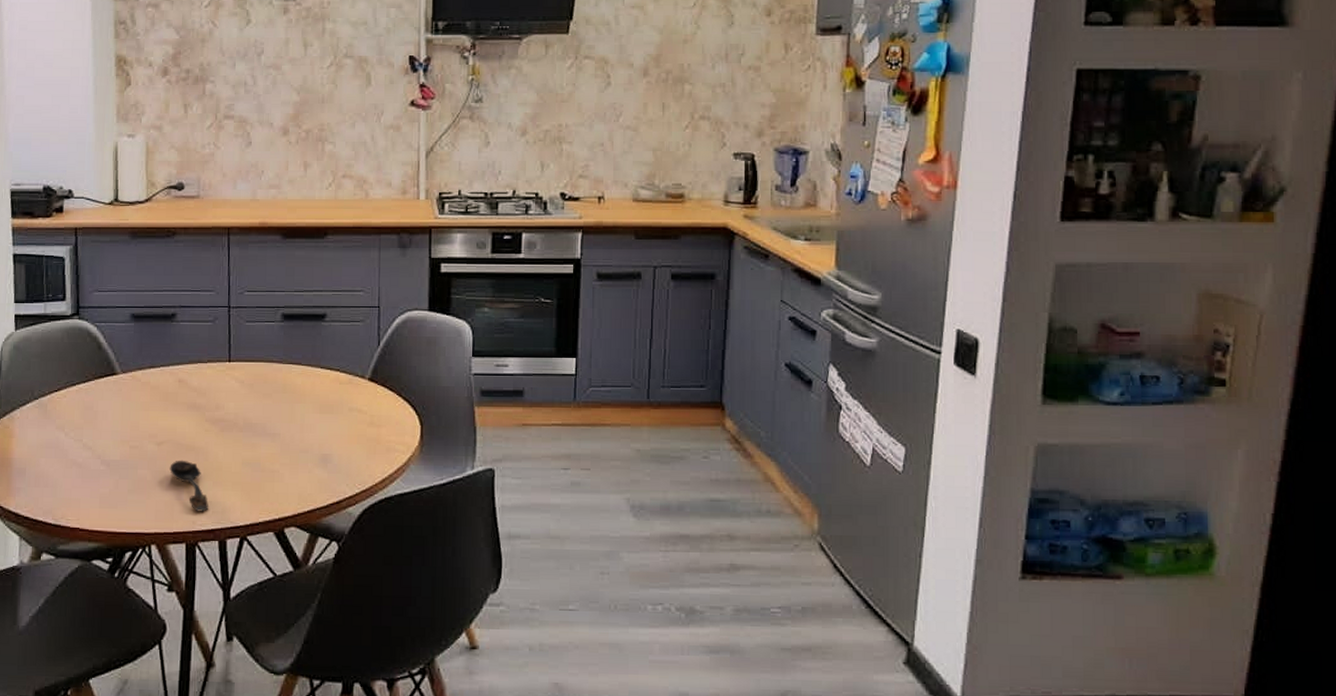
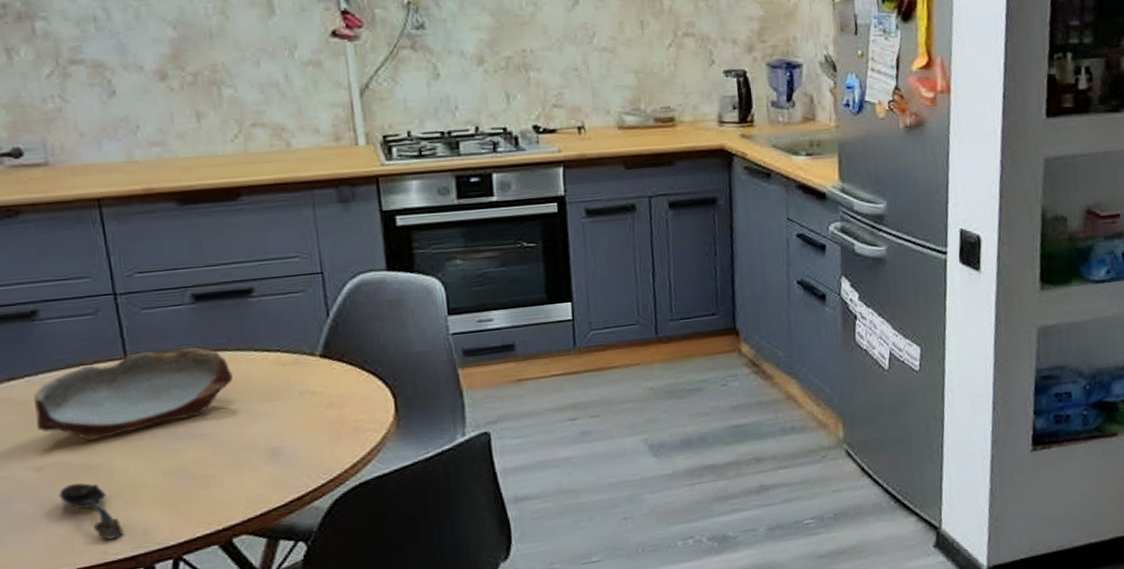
bowl: none [162,357,302,427] -> present [34,348,233,442]

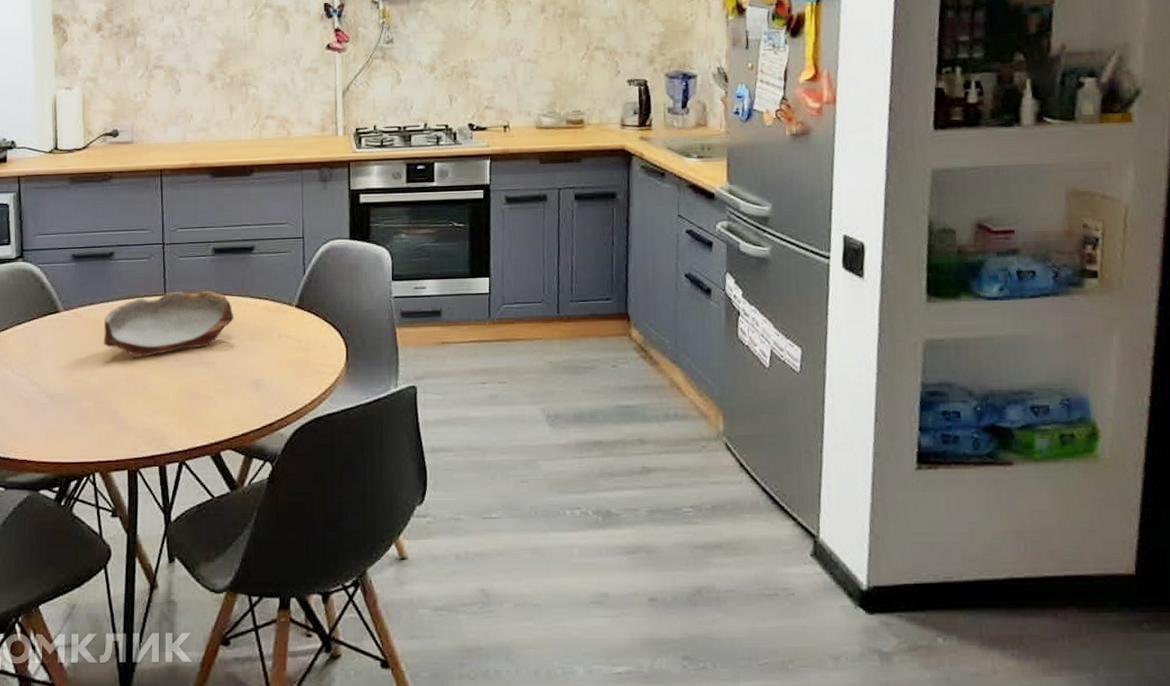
spoon: present [59,483,125,540] -> none [111,390,149,440]

